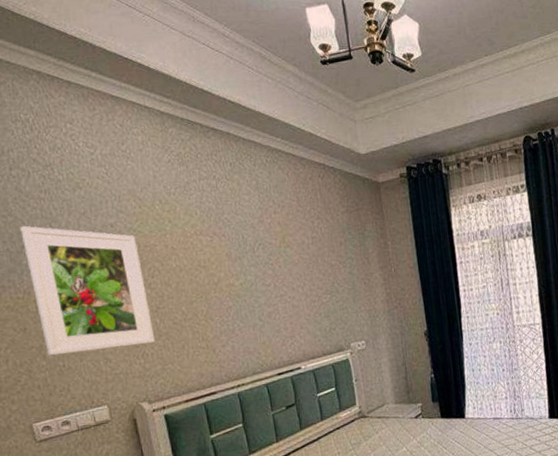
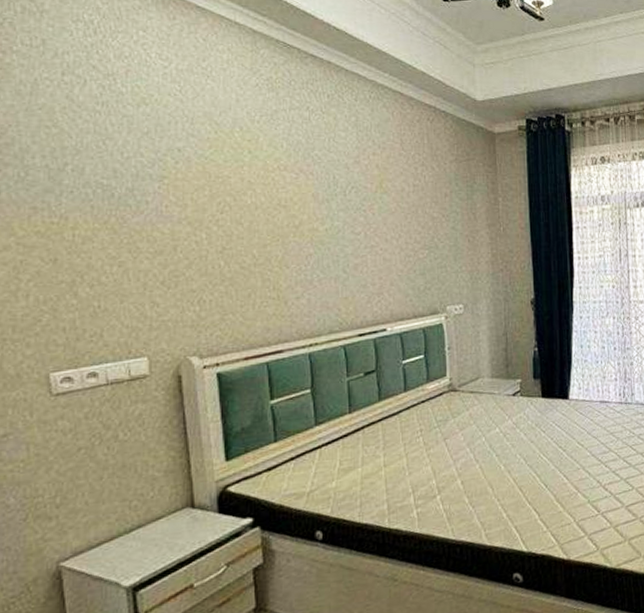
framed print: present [20,225,156,356] -> none [66,140,216,294]

